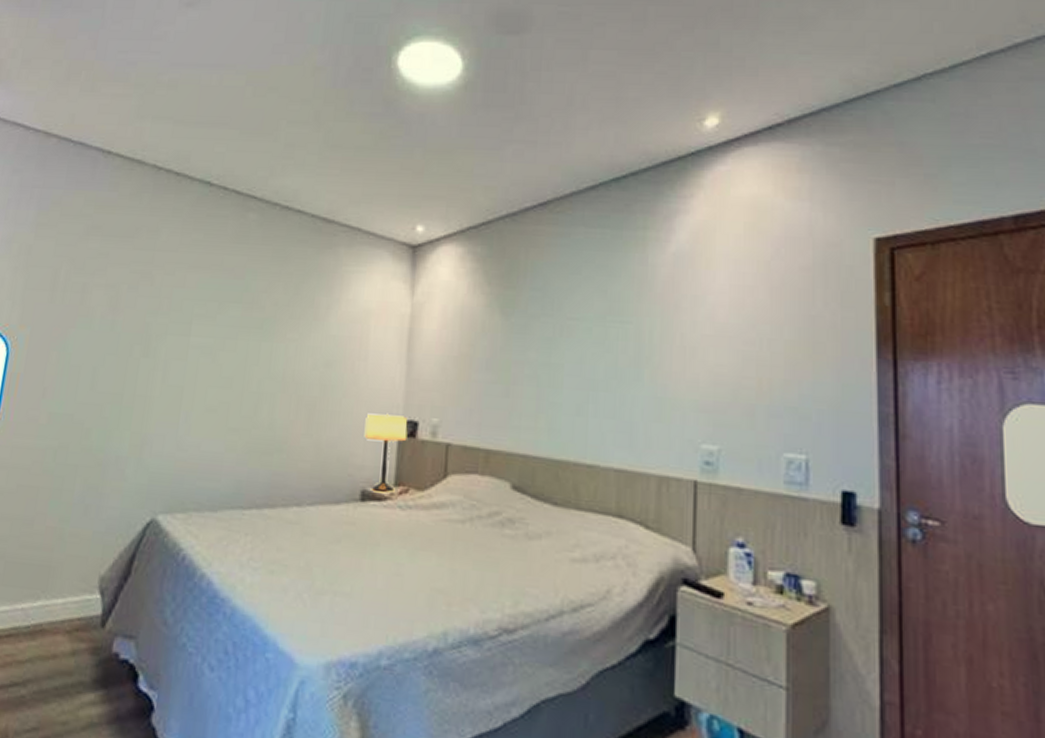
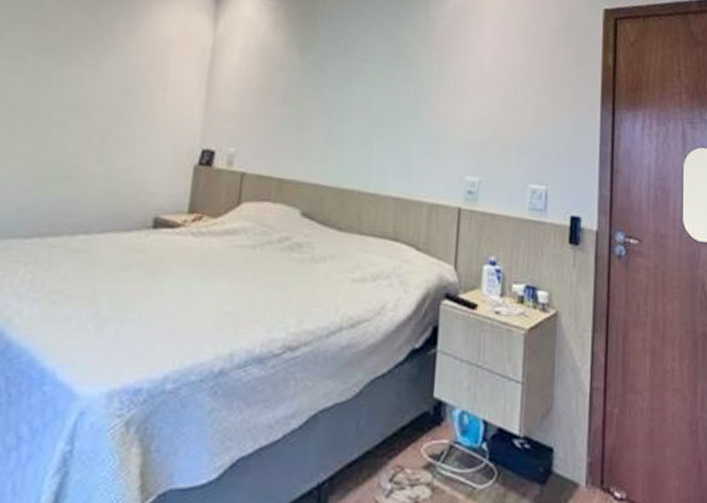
table lamp: present [365,414,408,492] -> none [161,143,204,220]

